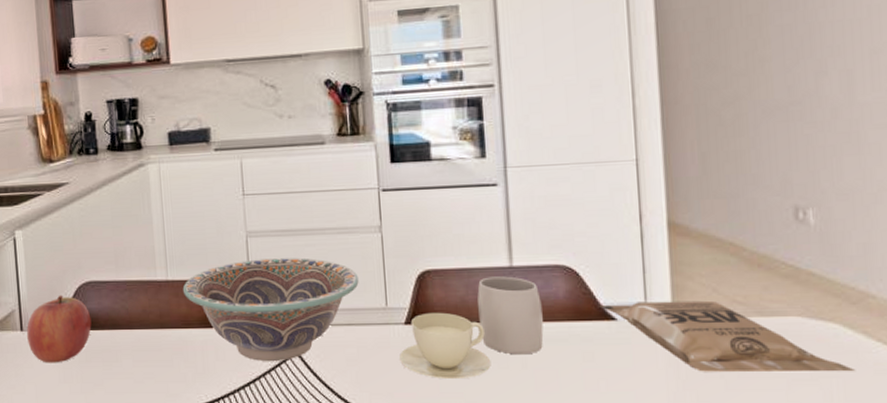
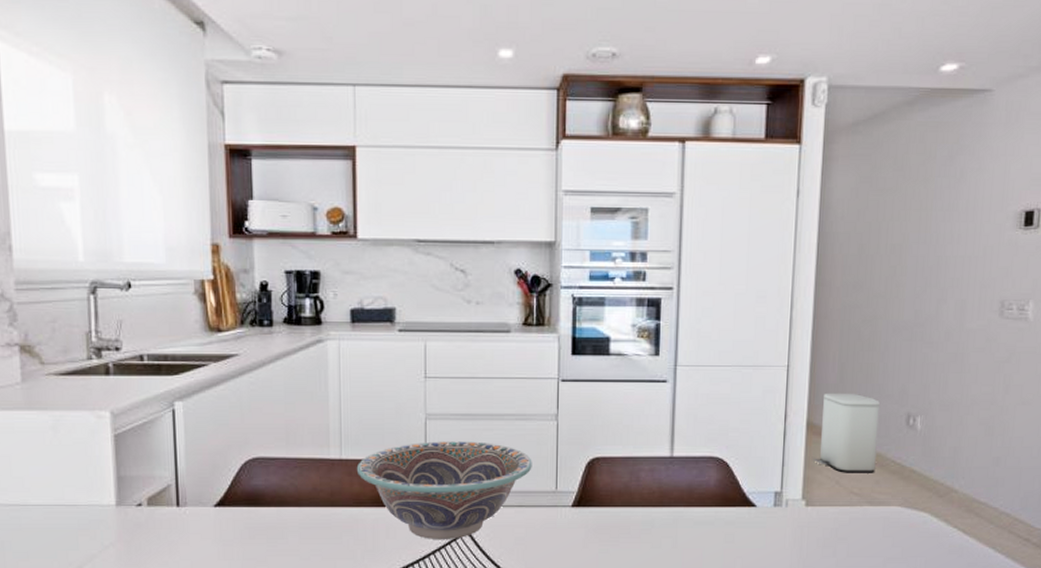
fruit: present [27,295,92,363] -> none [184,470,257,540]
teacup: present [400,312,491,380] -> none [564,496,646,558]
mug: present [476,276,544,355] -> none [638,465,695,536]
bag: present [599,300,856,372] -> none [743,491,936,553]
pedal bin: none [681,186,761,279] -> present [814,393,880,473]

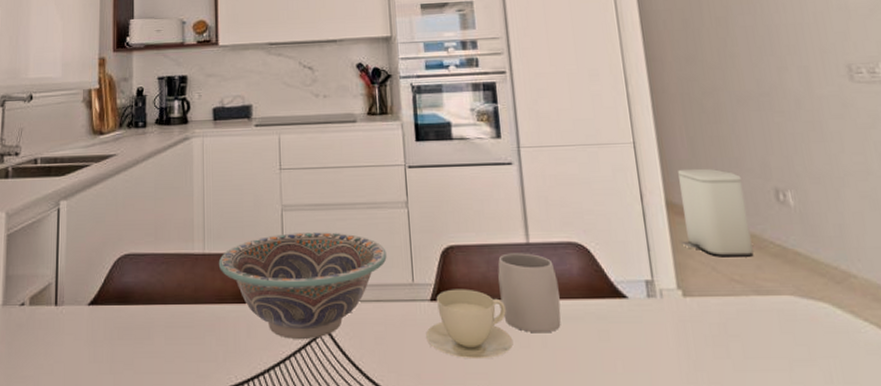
teacup: none [564,496,646,558] -> present [426,289,513,360]
mug: none [638,465,695,536] -> present [497,253,561,333]

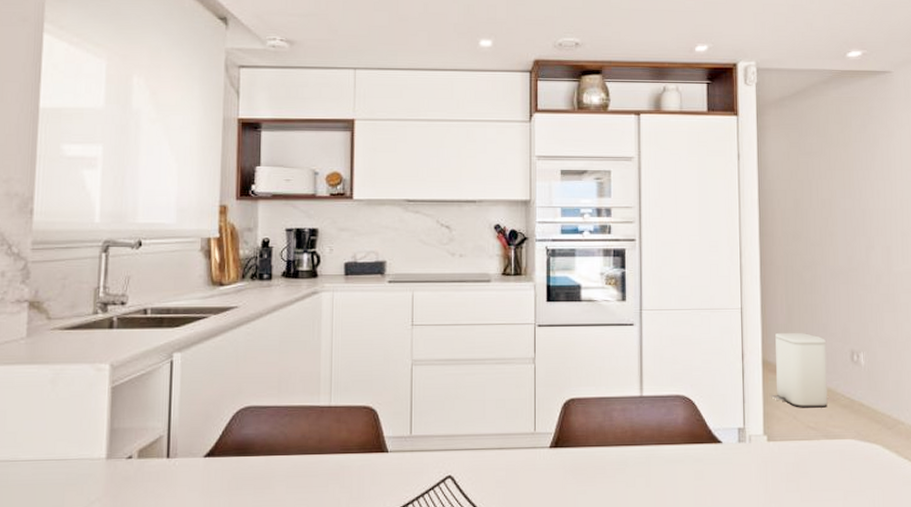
decorative bowl: present [218,232,387,339] -> none [344,385,512,485]
teacup: present [426,289,513,360] -> none [543,437,621,499]
mug: present [497,253,561,333] -> none [612,405,665,475]

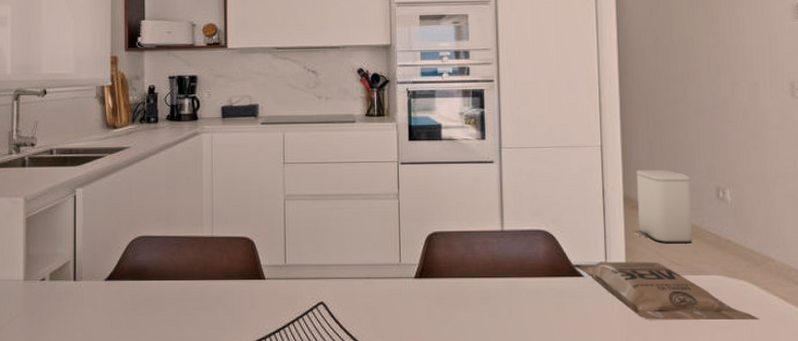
bag: none [709,426,891,486] -> present [570,261,760,321]

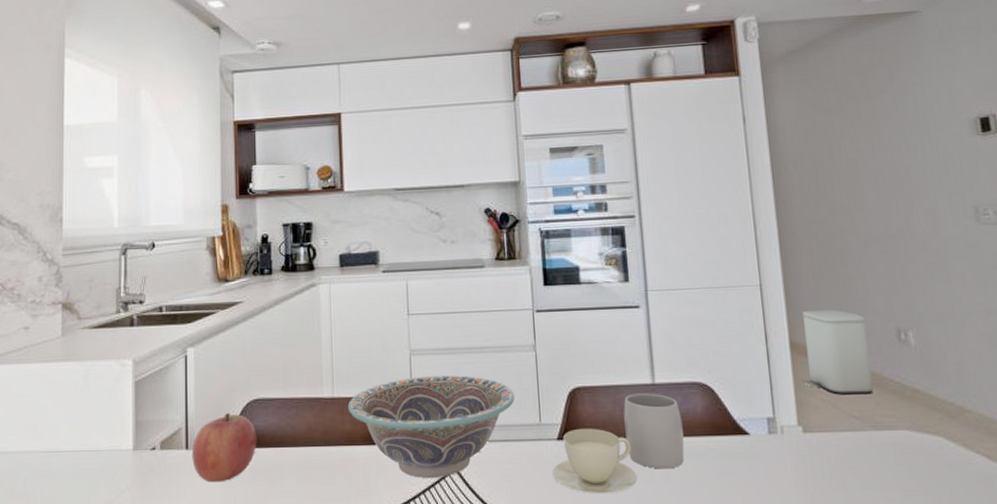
fruit: none [80,248,141,311] -> present [192,412,257,483]
decorative bowl: none [225,219,378,309] -> present [347,375,515,478]
teacup: none [409,268,484,326] -> present [553,428,638,495]
mug: none [474,239,526,305] -> present [623,393,685,469]
bag: present [570,261,760,321] -> none [733,415,961,484]

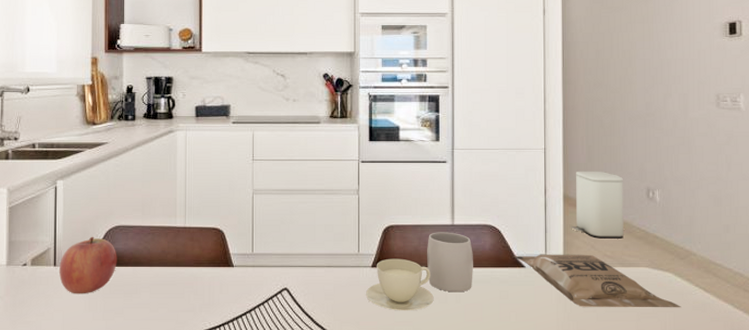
decorative bowl: present [347,375,515,478] -> none [197,212,339,295]
bag: none [733,415,961,484] -> present [514,254,682,308]

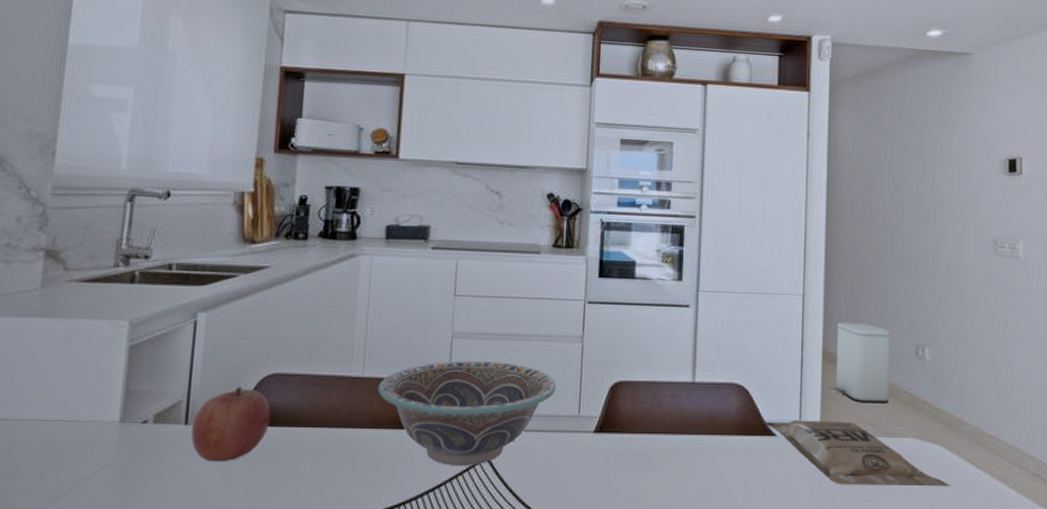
decorative bowl: none [197,212,339,295] -> present [377,361,556,465]
teacup: present [366,258,434,311] -> none [585,422,667,488]
mug: present [426,232,473,292] -> none [660,391,716,466]

